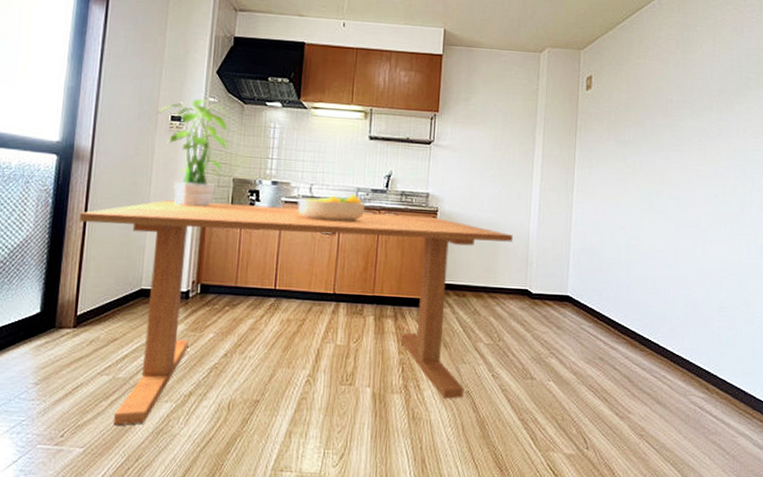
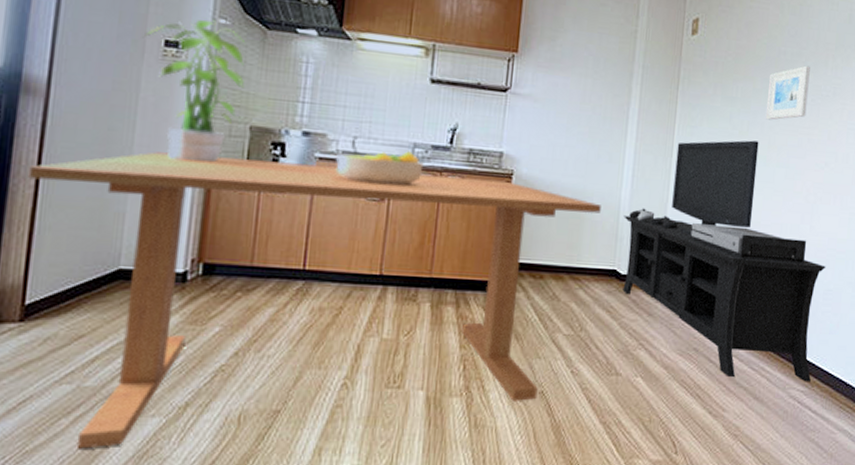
media console: none [533,177,720,390] -> present [622,140,827,382]
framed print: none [656,111,696,159] -> present [765,65,810,120]

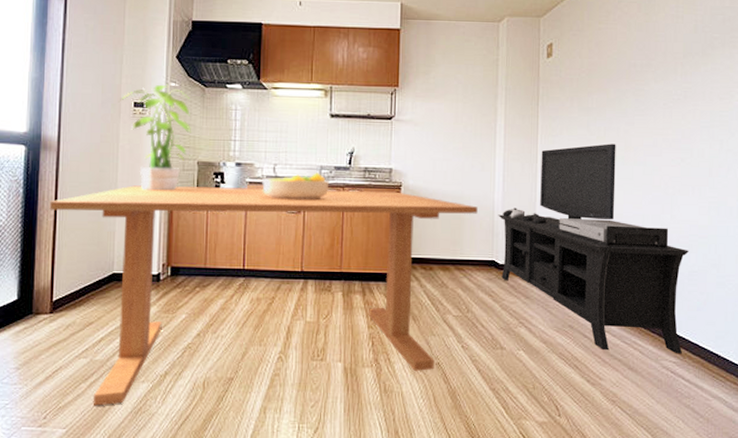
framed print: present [765,65,810,120] -> none [620,74,660,125]

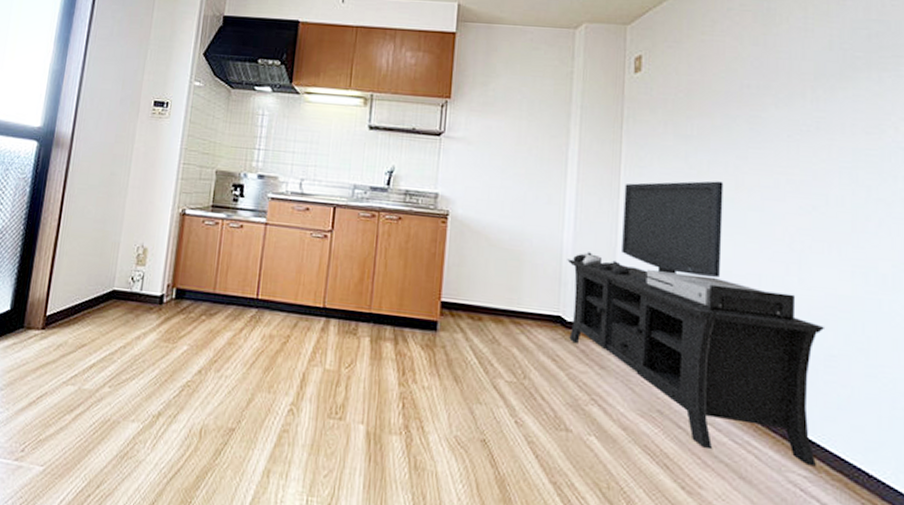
dining table: present [49,185,478,406] -> none [54,192,542,448]
potted plant: present [117,83,192,191] -> none [137,82,215,202]
fruit bowl: present [262,172,330,200] -> none [285,192,363,224]

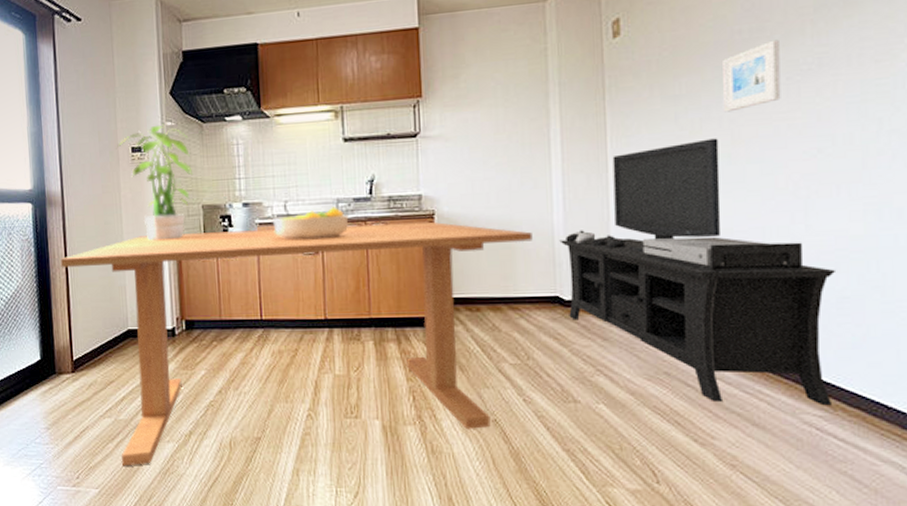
dining table: none [54,192,542,448] -> present [60,221,533,466]
potted plant: none [137,82,215,202] -> present [115,123,194,241]
fruit bowl: none [285,192,363,224] -> present [273,207,349,240]
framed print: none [729,98,783,159] -> present [722,39,781,112]

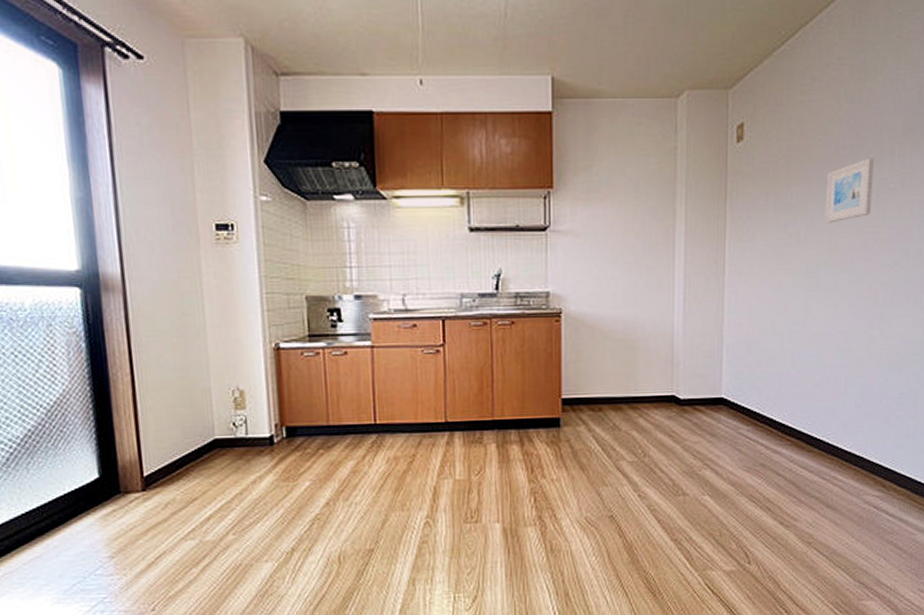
dining table: present [60,221,533,466] -> none [122,320,654,592]
potted plant: present [115,123,194,241] -> none [193,197,295,336]
fruit bowl: present [273,207,349,240] -> none [389,302,473,338]
media console: present [559,138,837,406] -> none [678,247,900,489]

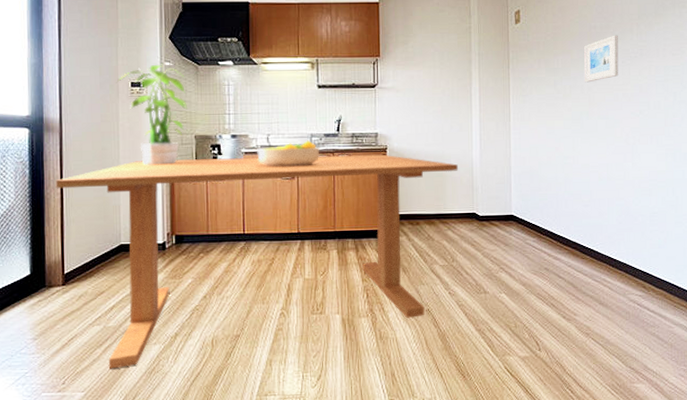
dining table: none [122,320,654,592] -> present [55,154,458,369]
potted plant: none [193,197,295,336] -> present [115,63,188,165]
fruit bowl: none [389,302,473,338] -> present [257,140,320,167]

